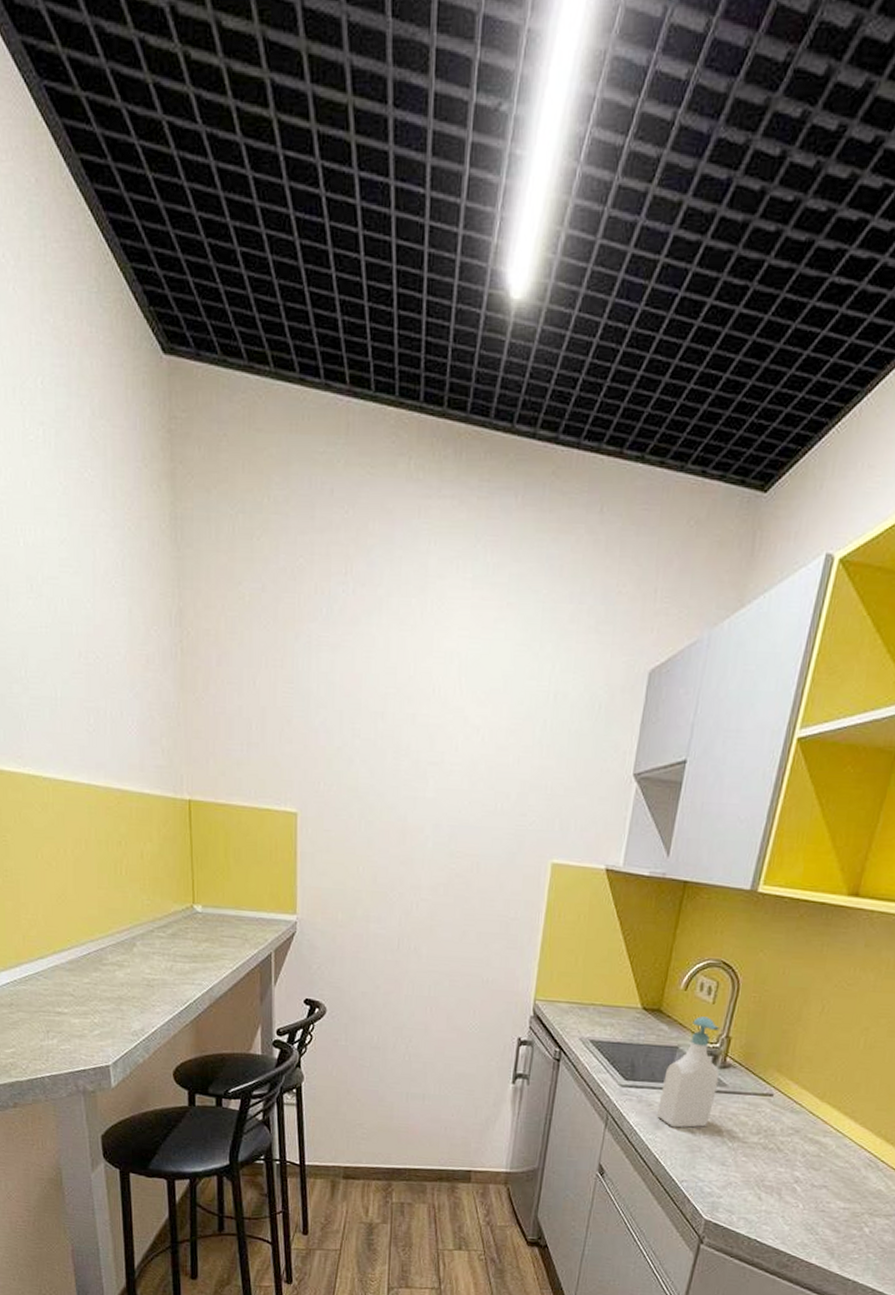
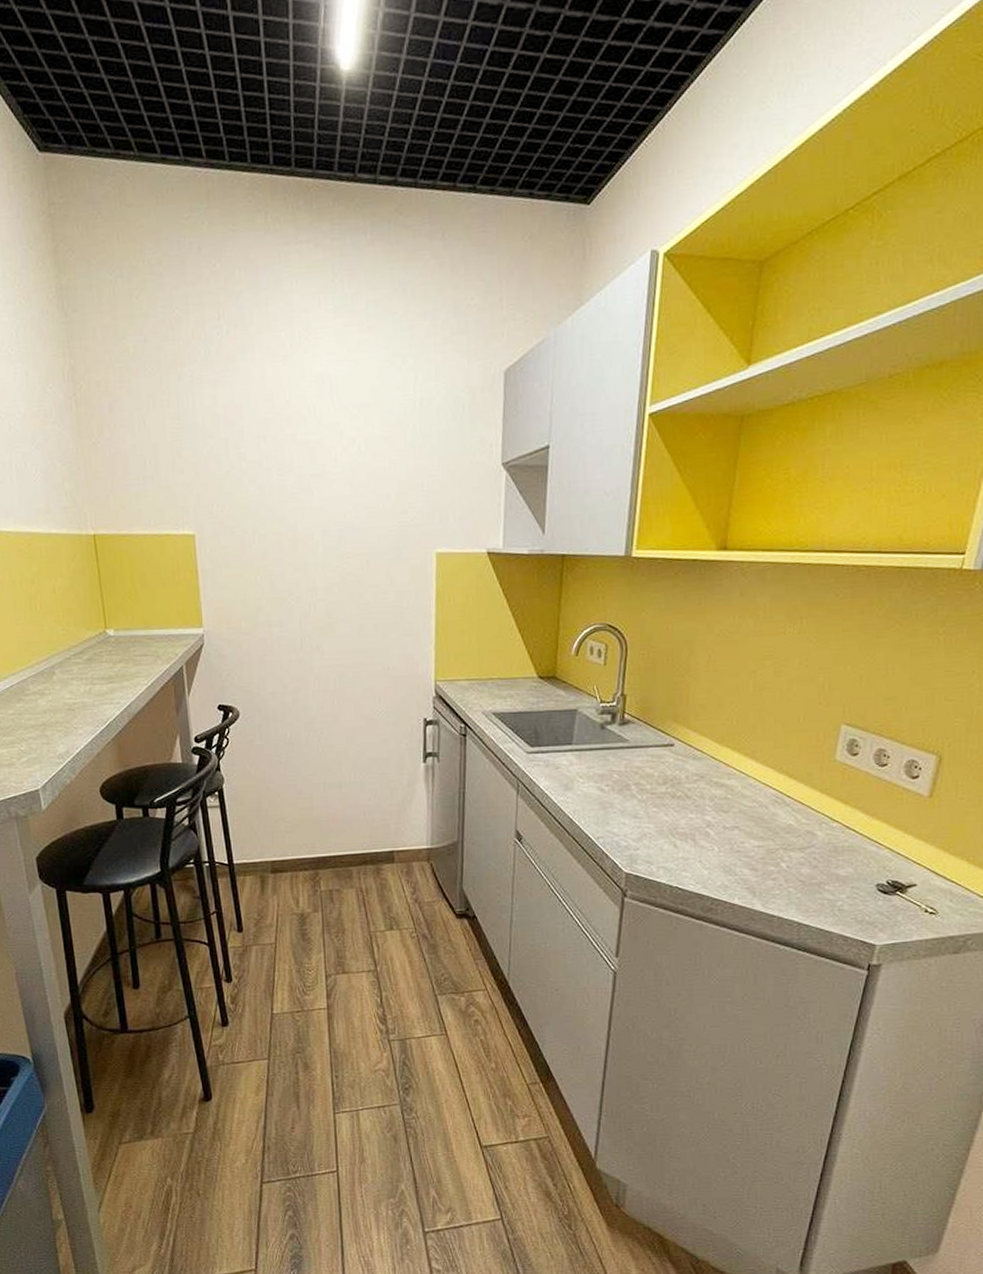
soap bottle: present [656,1016,720,1128] -> none [564,678,620,787]

